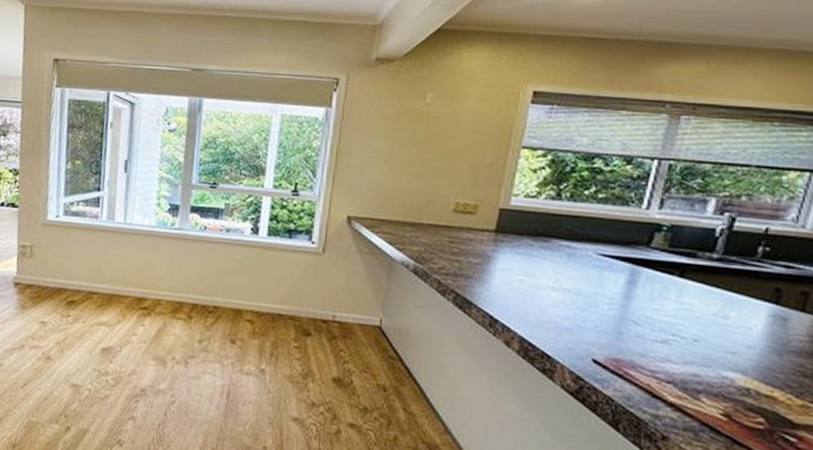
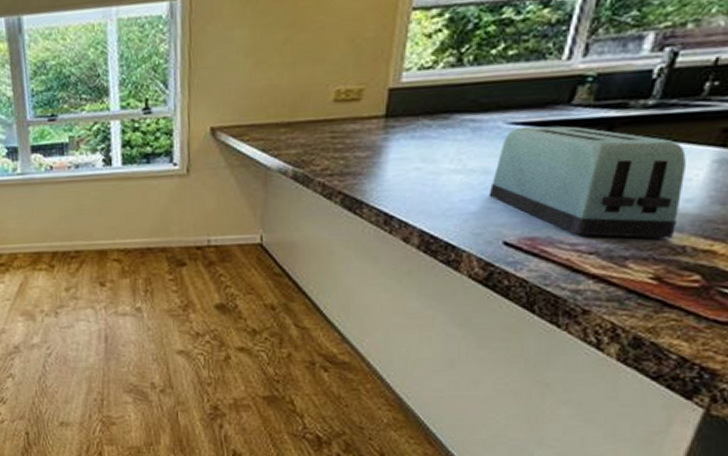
toaster: none [580,259,746,379] -> present [488,125,686,239]

